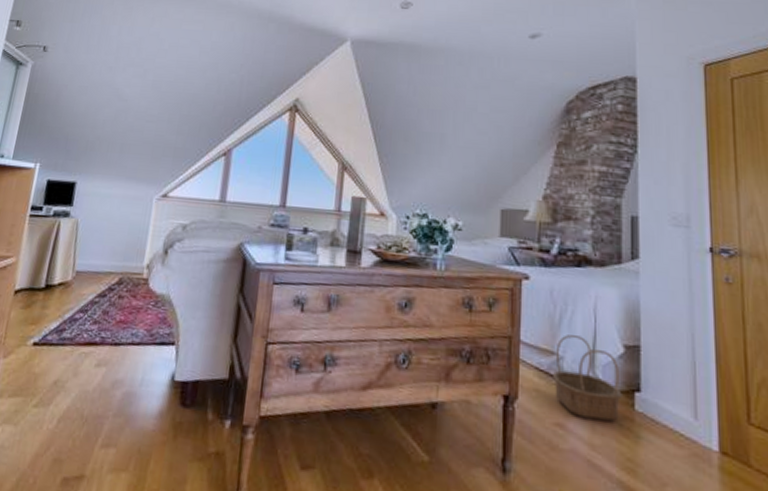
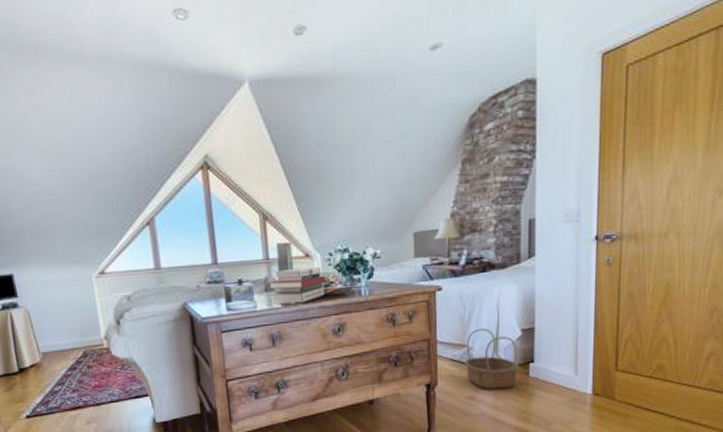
books: none [335,225,398,267] -> present [269,267,325,305]

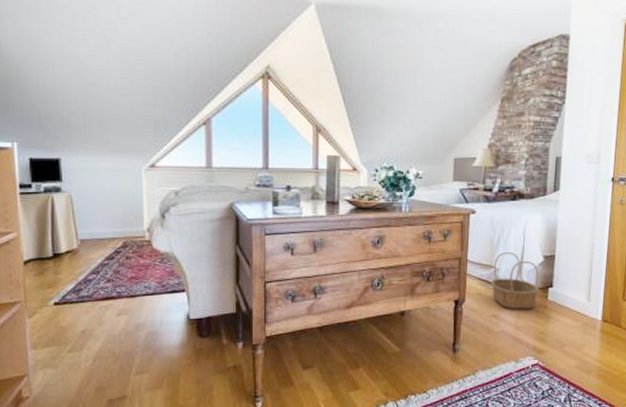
books: present [269,267,325,305] -> none [316,180,369,215]

